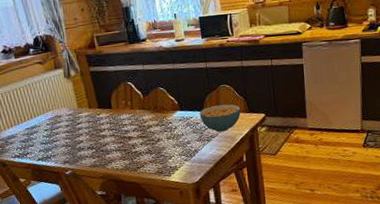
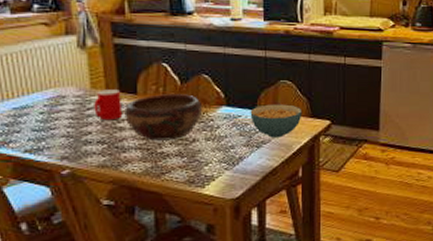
cup: none [82,106,104,132] -> present [94,89,123,121]
decorative bowl: none [104,104,163,143] -> present [124,94,203,141]

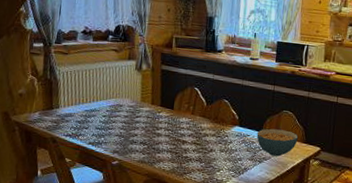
cup: present [94,89,123,121] -> none [141,103,162,128]
decorative bowl: present [124,94,203,141] -> none [162,111,221,148]

